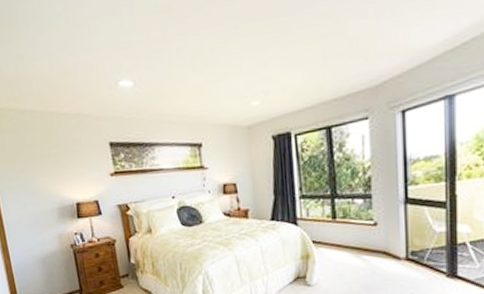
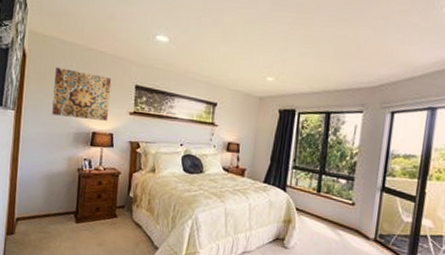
wall art: none [21,140,90,194] -> present [52,67,112,121]

